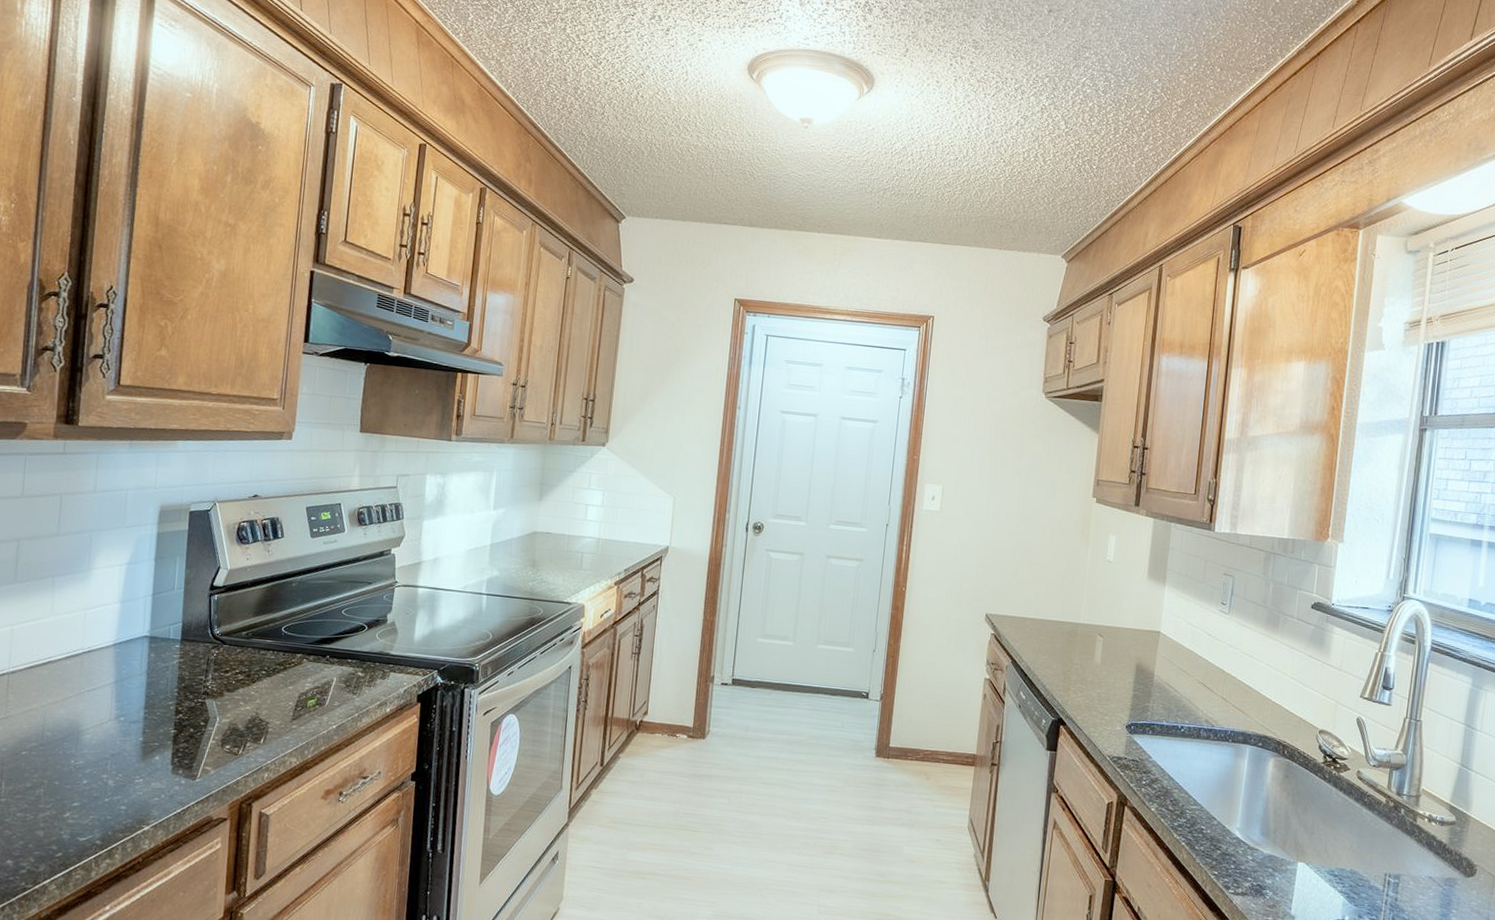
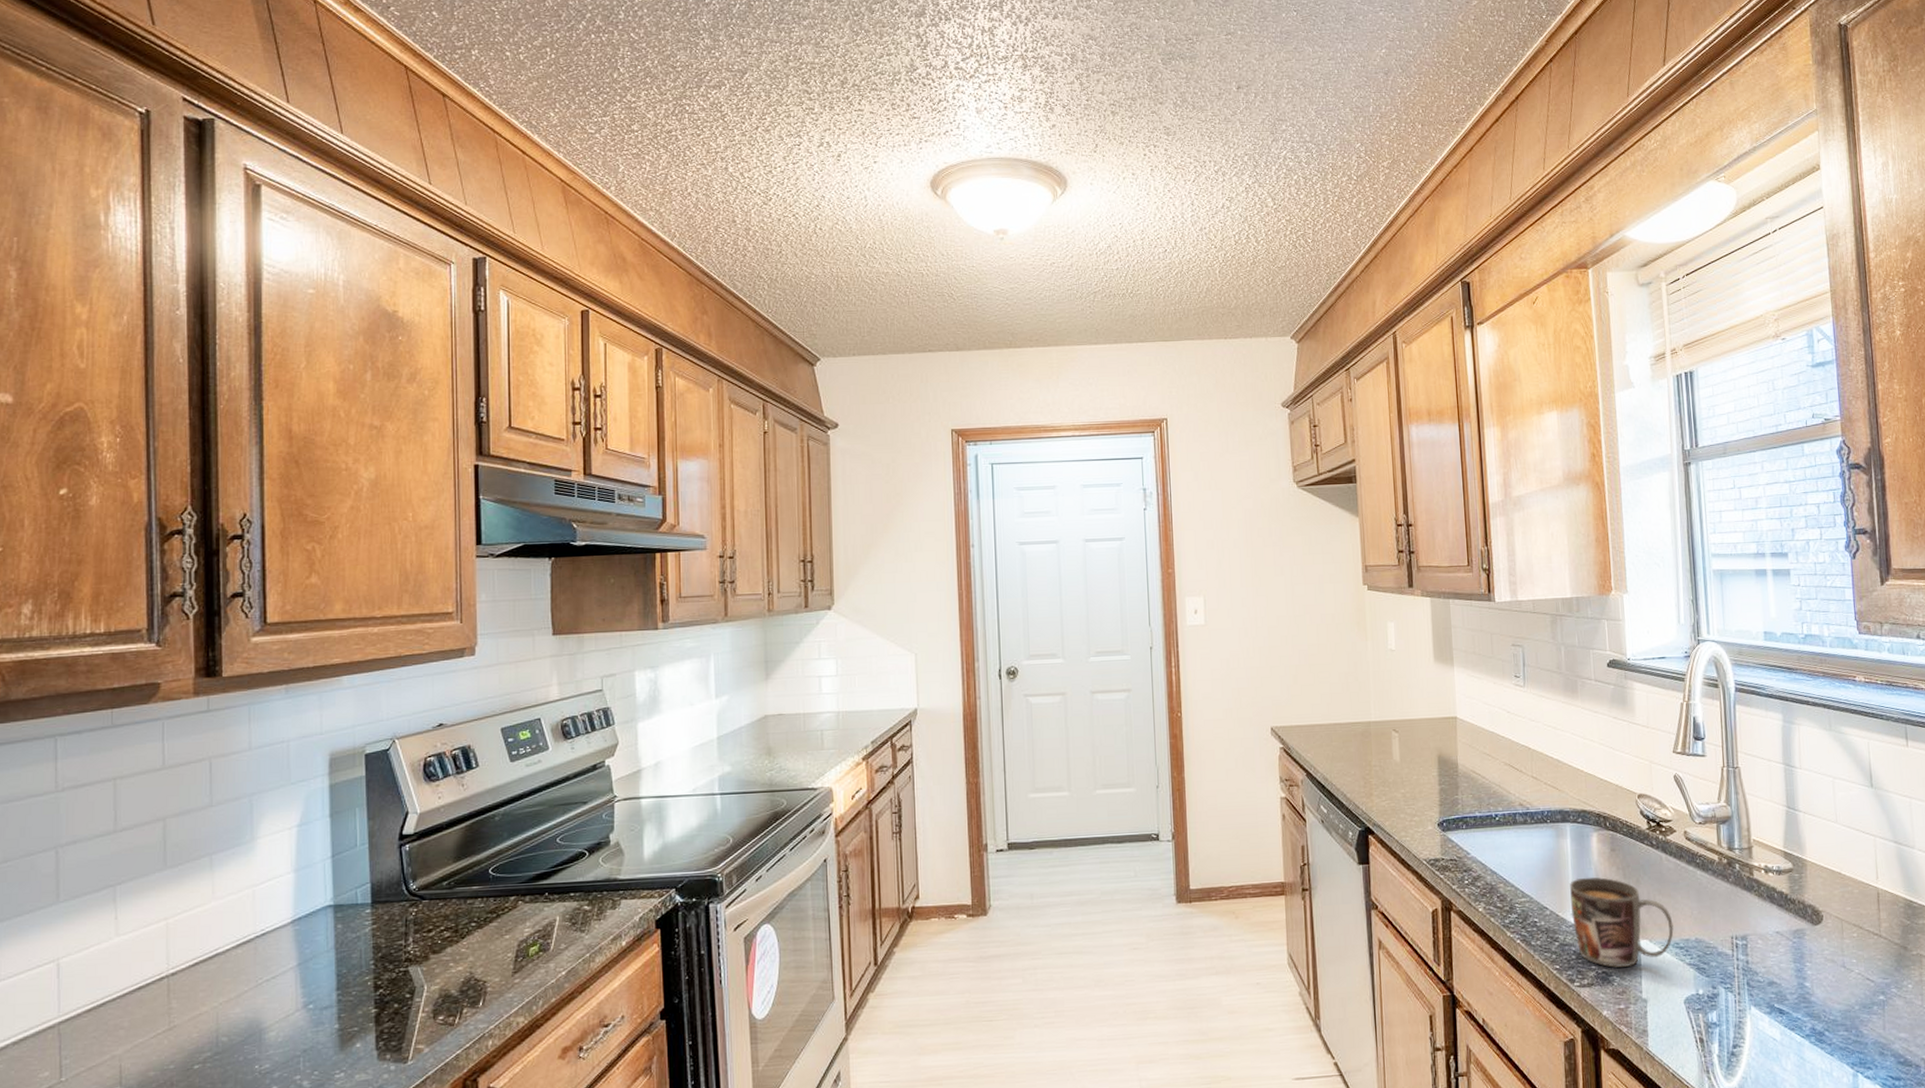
mug: none [1237,796,1332,884] -> present [1569,877,1674,968]

